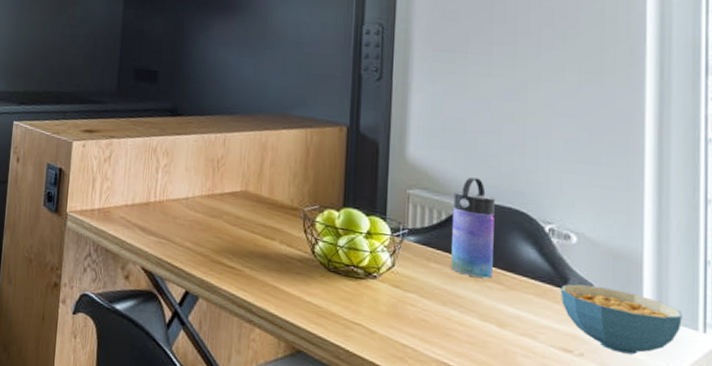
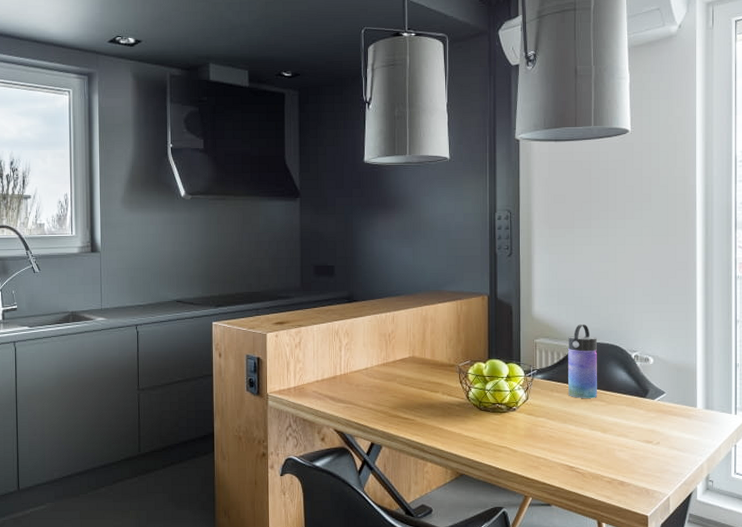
cereal bowl: present [560,284,682,355] -> none [643,393,722,437]

